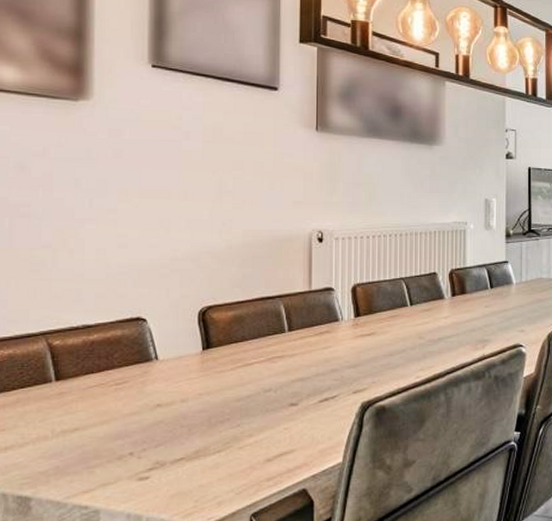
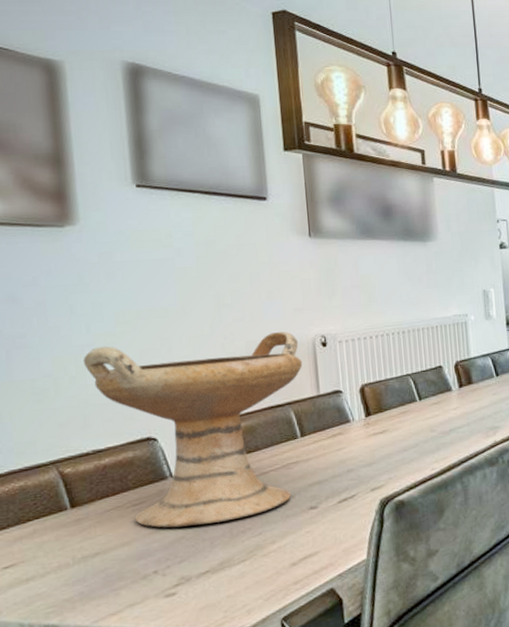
decorative bowl: none [82,222,297,411] -> present [83,332,303,528]

